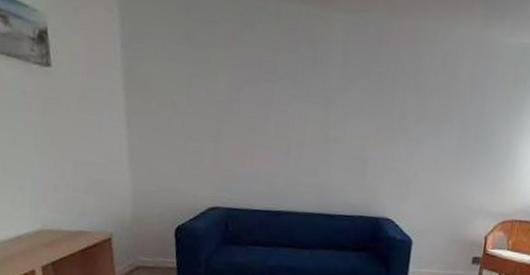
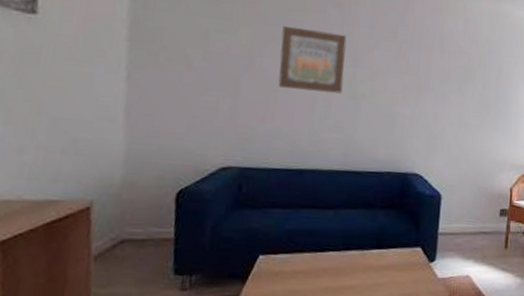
wall art: none [255,68,319,138] -> present [278,26,347,94]

